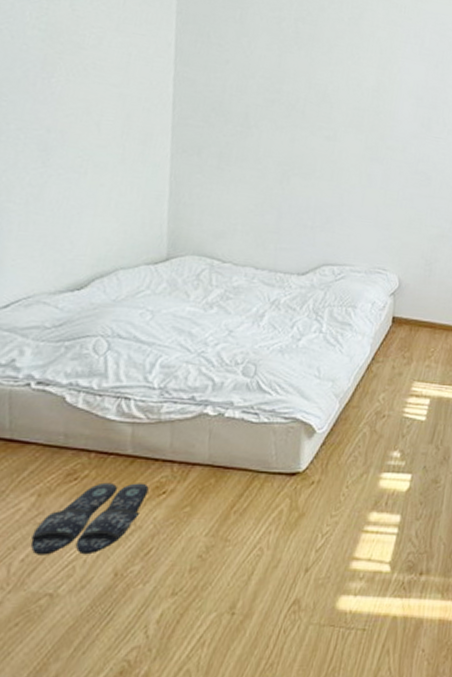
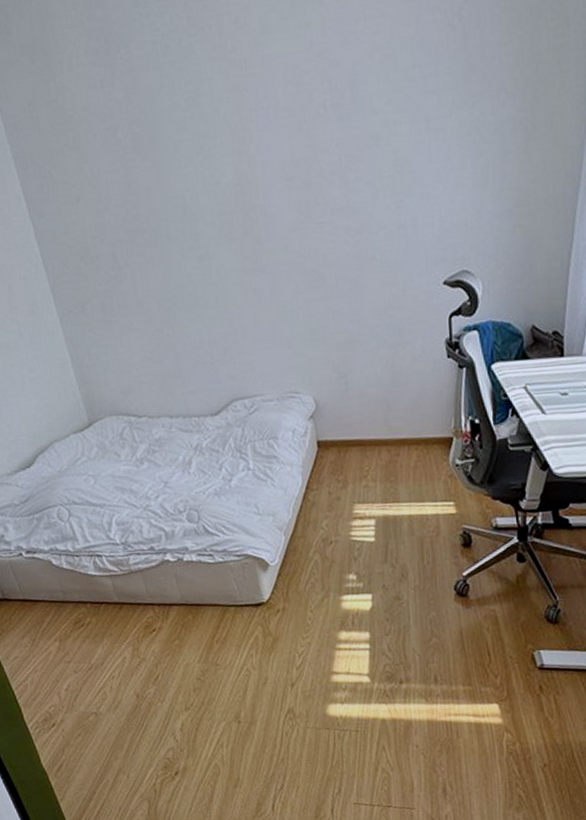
slippers: present [31,482,149,555] -> none [66,624,141,685]

